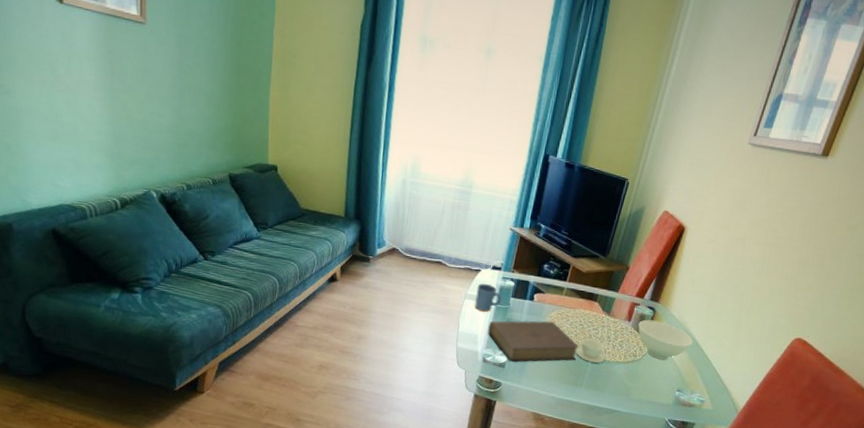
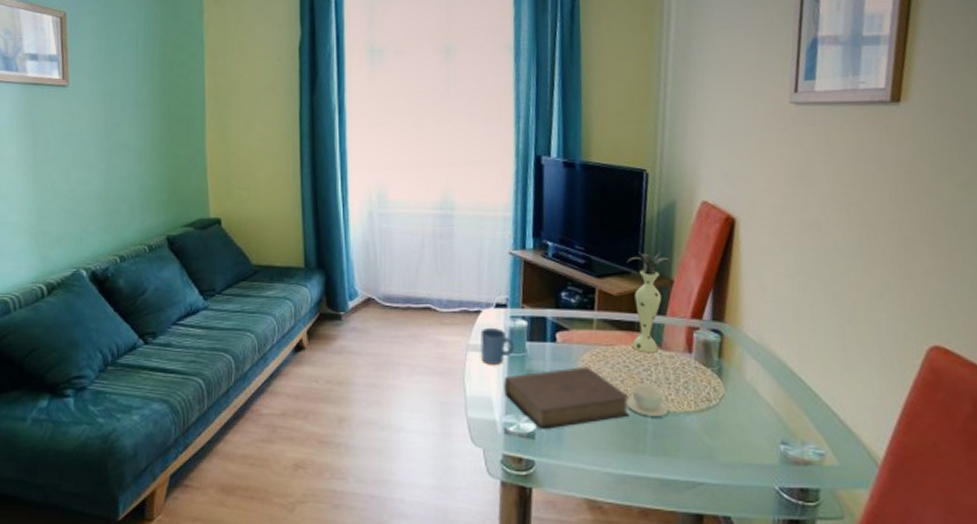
vase: none [589,242,632,318] -> present [627,251,673,353]
bowl: present [638,319,693,360] -> none [703,347,785,401]

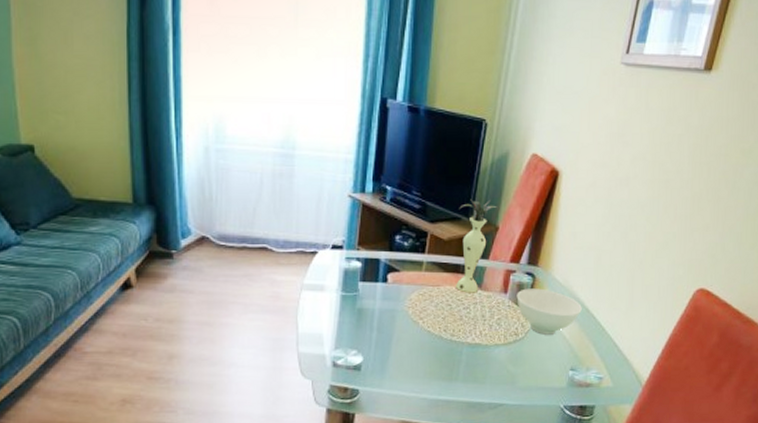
mug: present [480,327,514,365] -> none [314,267,347,303]
book: present [503,366,630,430] -> none [335,305,450,362]
teacup: present [626,383,669,416] -> none [445,320,482,349]
bowl: none [703,347,785,401] -> present [516,288,582,335]

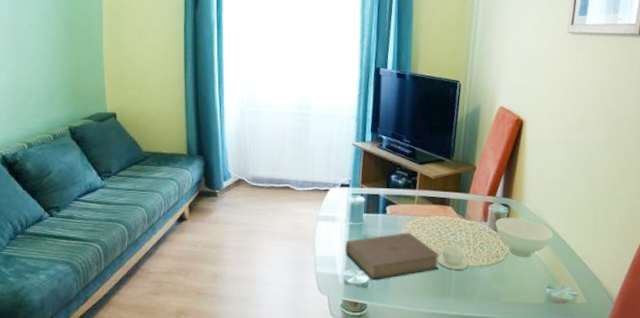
book: none [335,305,450,362] -> present [345,232,440,281]
teacup: none [445,320,482,349] -> present [437,244,468,269]
vase: present [456,199,500,293] -> none [442,144,476,222]

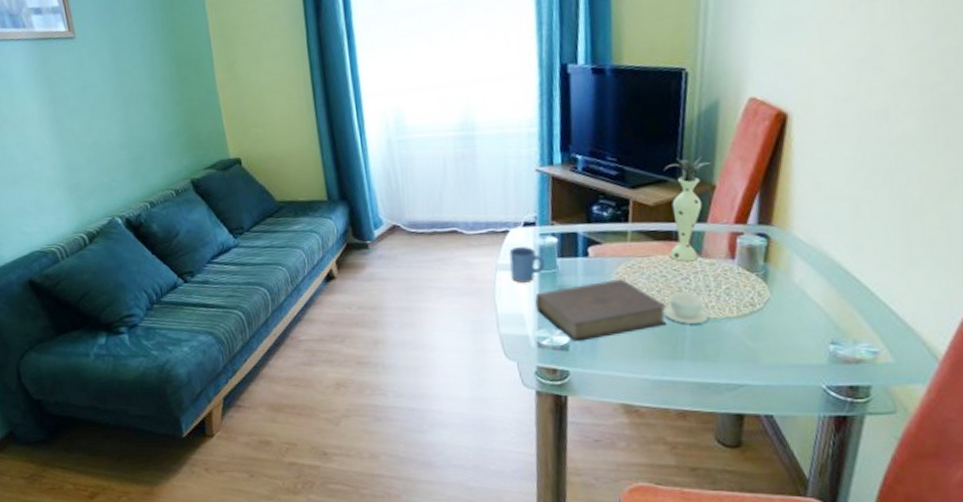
mug: none [327,202,354,232] -> present [509,246,545,283]
vase: none [442,144,476,222] -> present [664,155,715,262]
bowl: present [495,217,553,257] -> none [747,250,839,304]

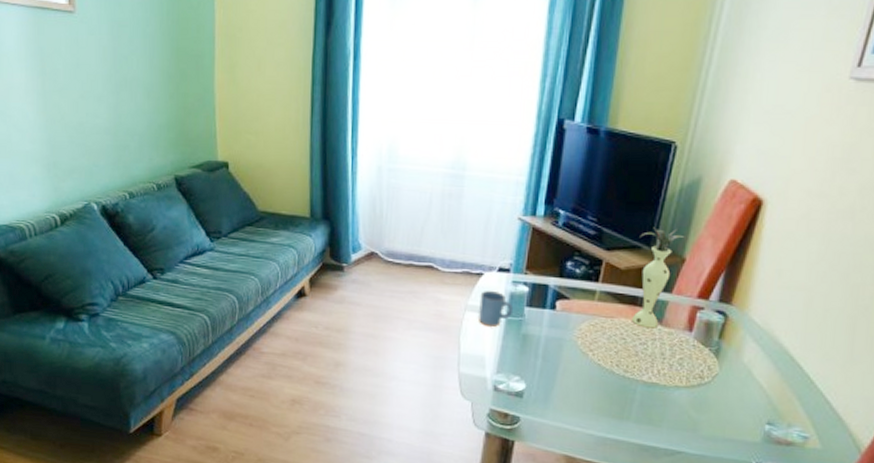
book: present [535,279,668,342] -> none [498,335,623,390]
teacup: present [663,291,709,324] -> none [617,355,661,388]

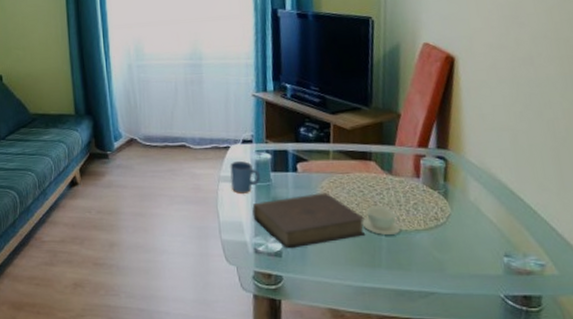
book: none [498,335,623,390] -> present [252,192,366,249]
teacup: none [617,355,661,388] -> present [362,205,401,235]
vase: present [632,227,688,329] -> none [358,88,399,179]

